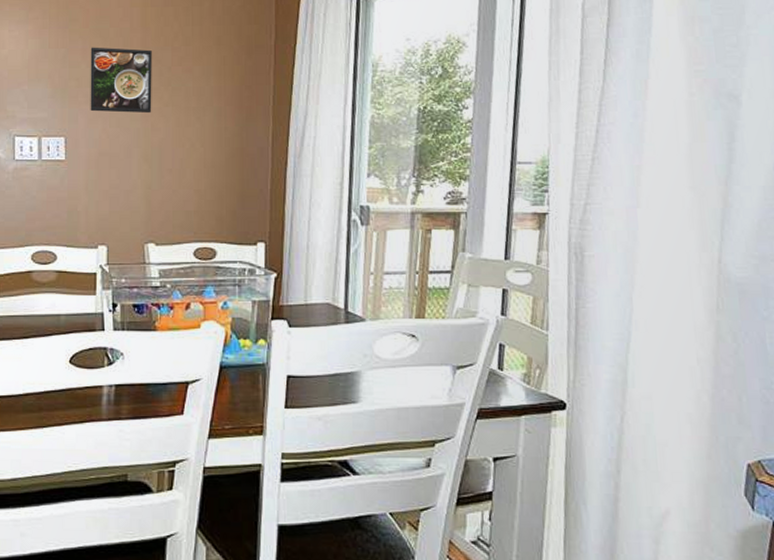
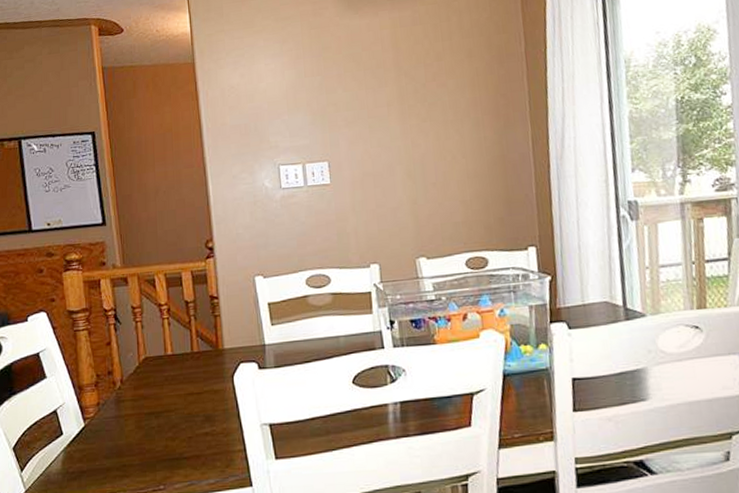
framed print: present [90,47,152,114] -> none [345,69,411,134]

